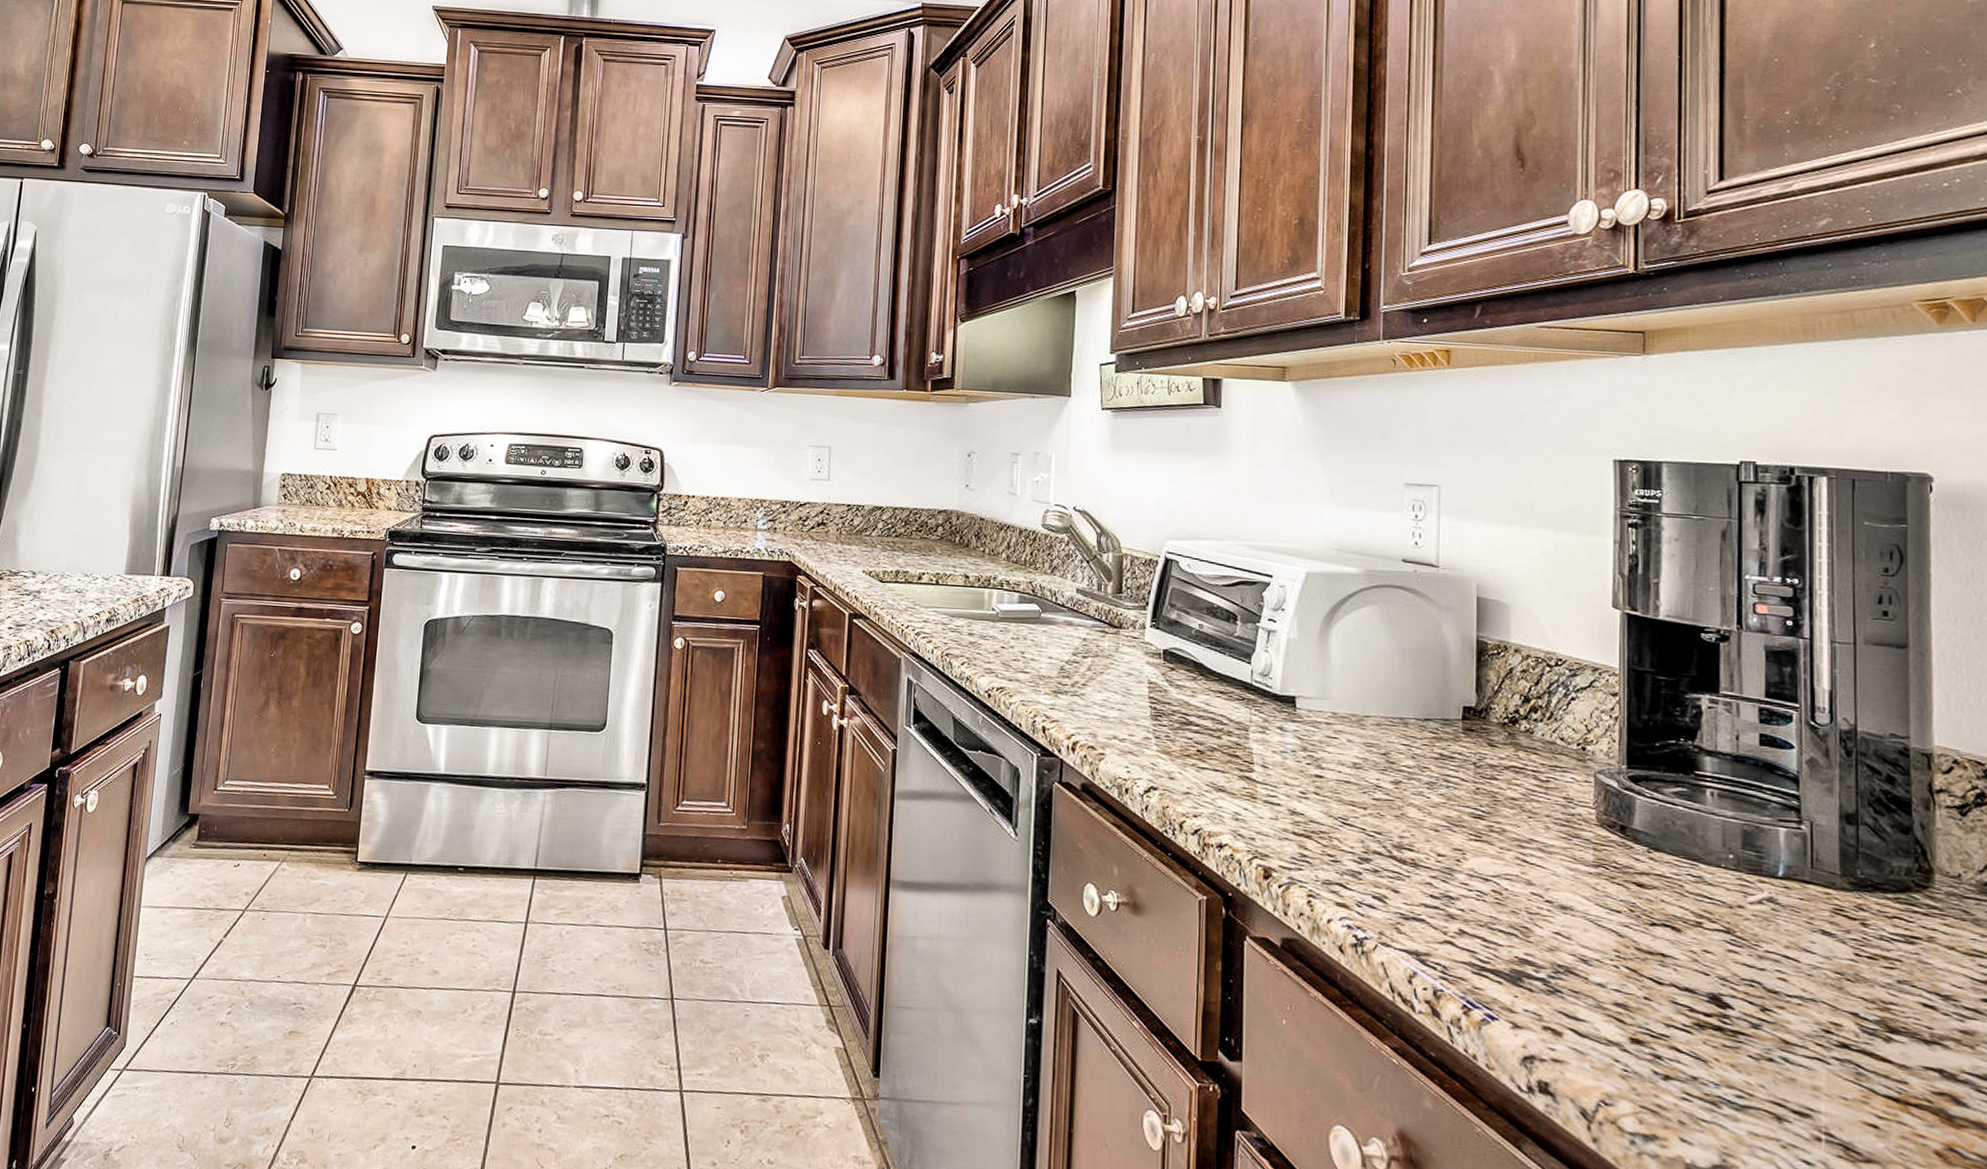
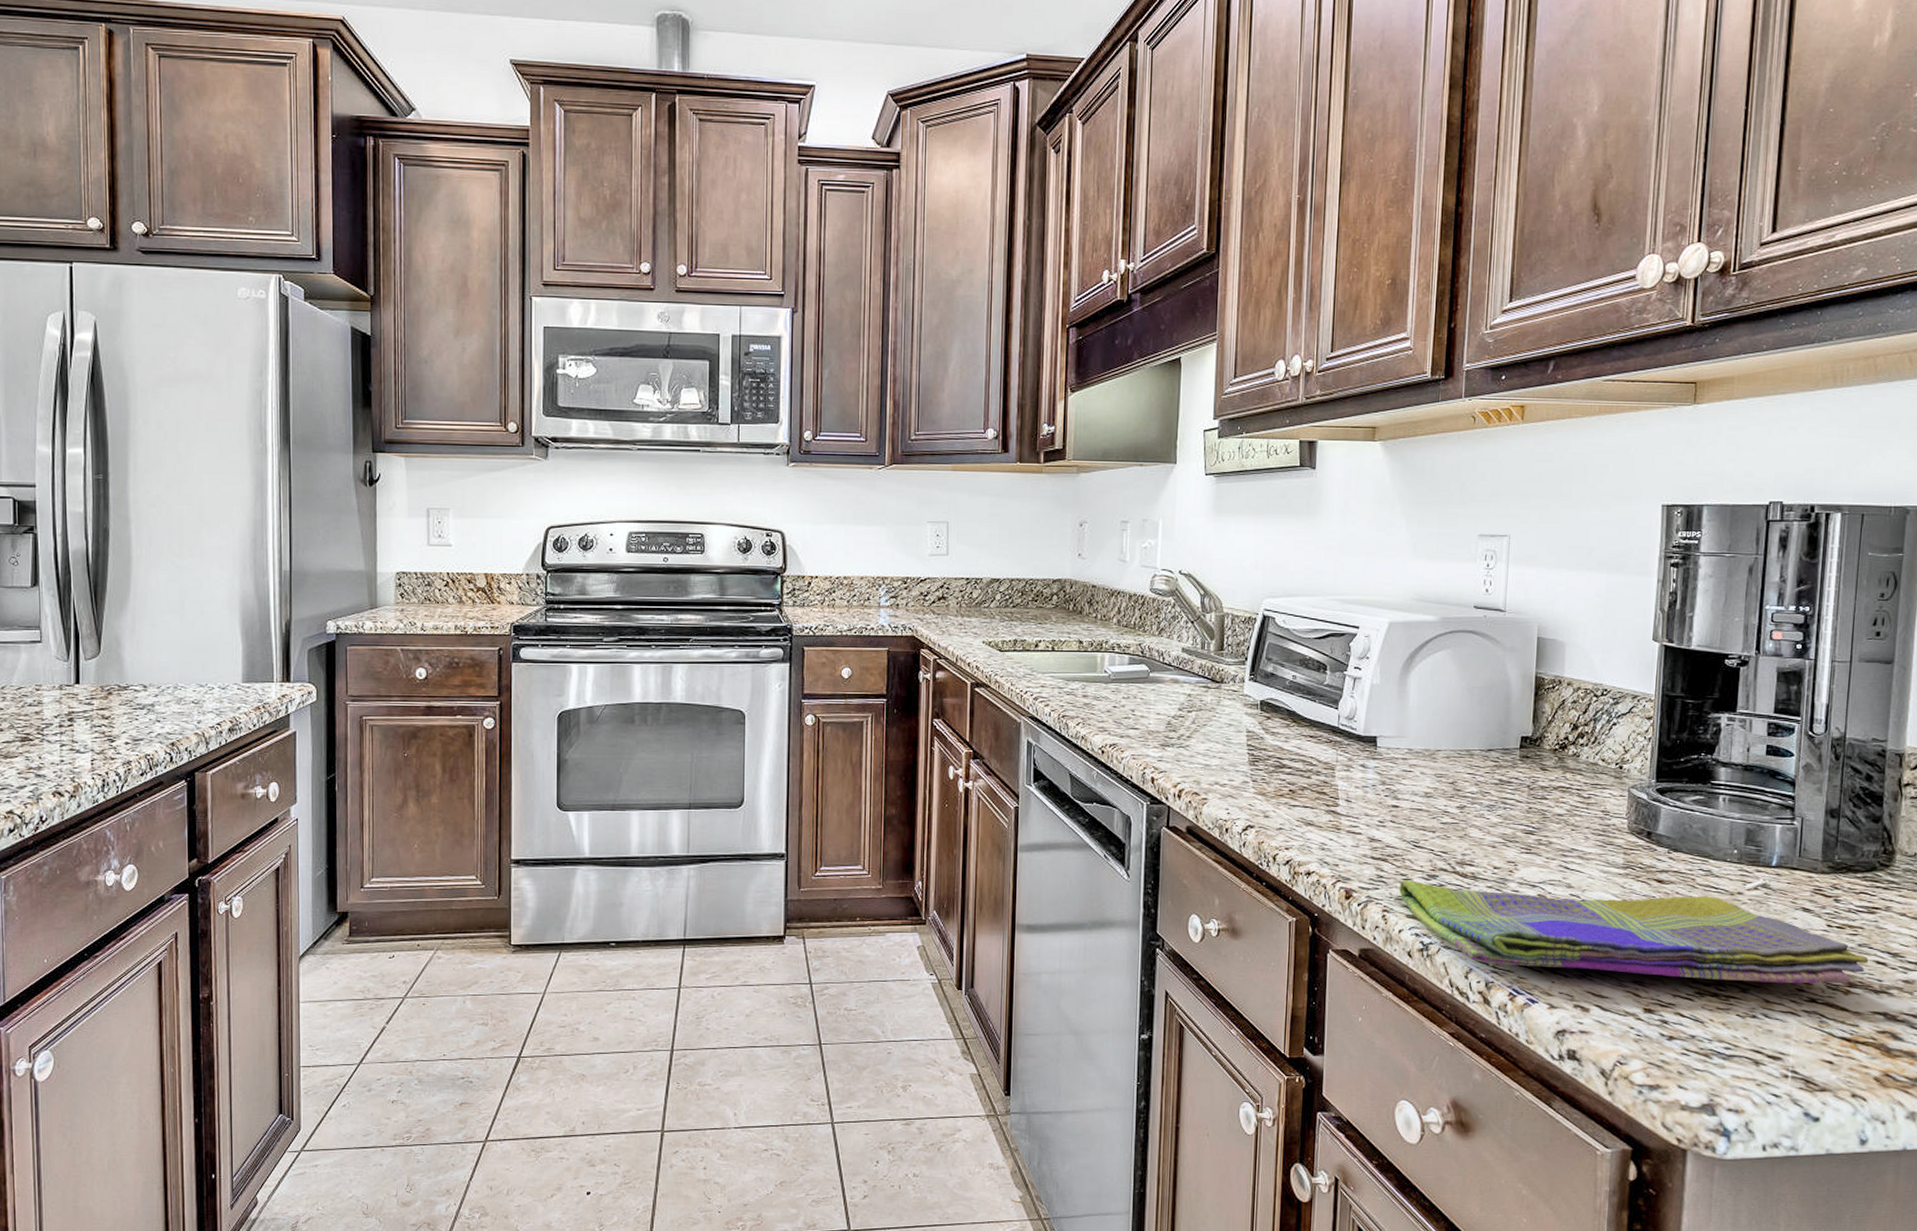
dish towel: none [1327,861,1913,1028] -> present [1399,880,1869,984]

